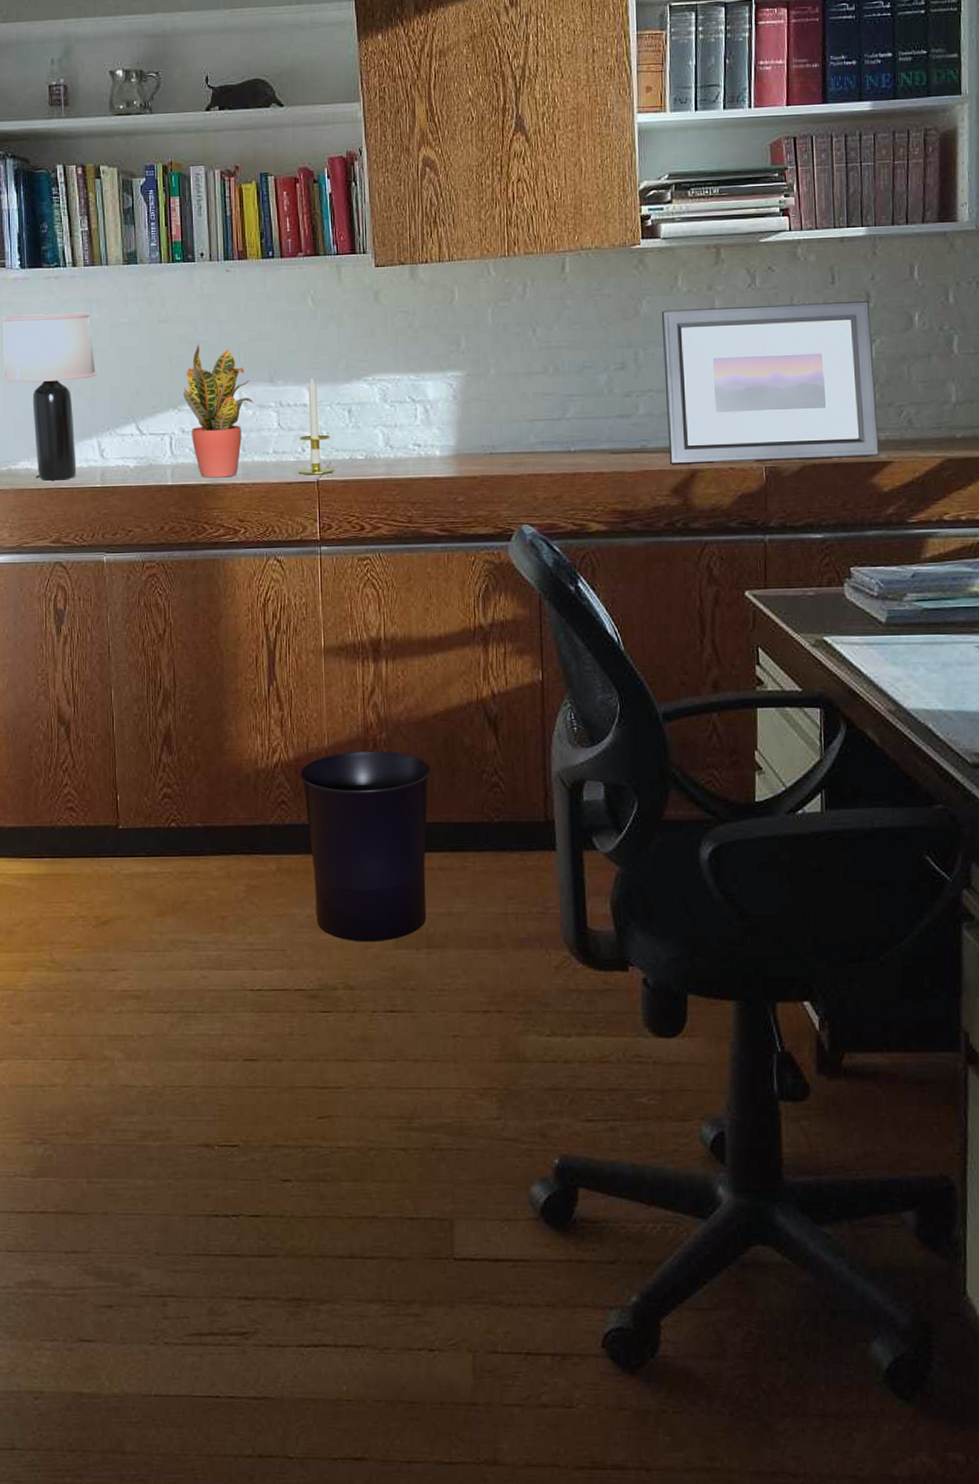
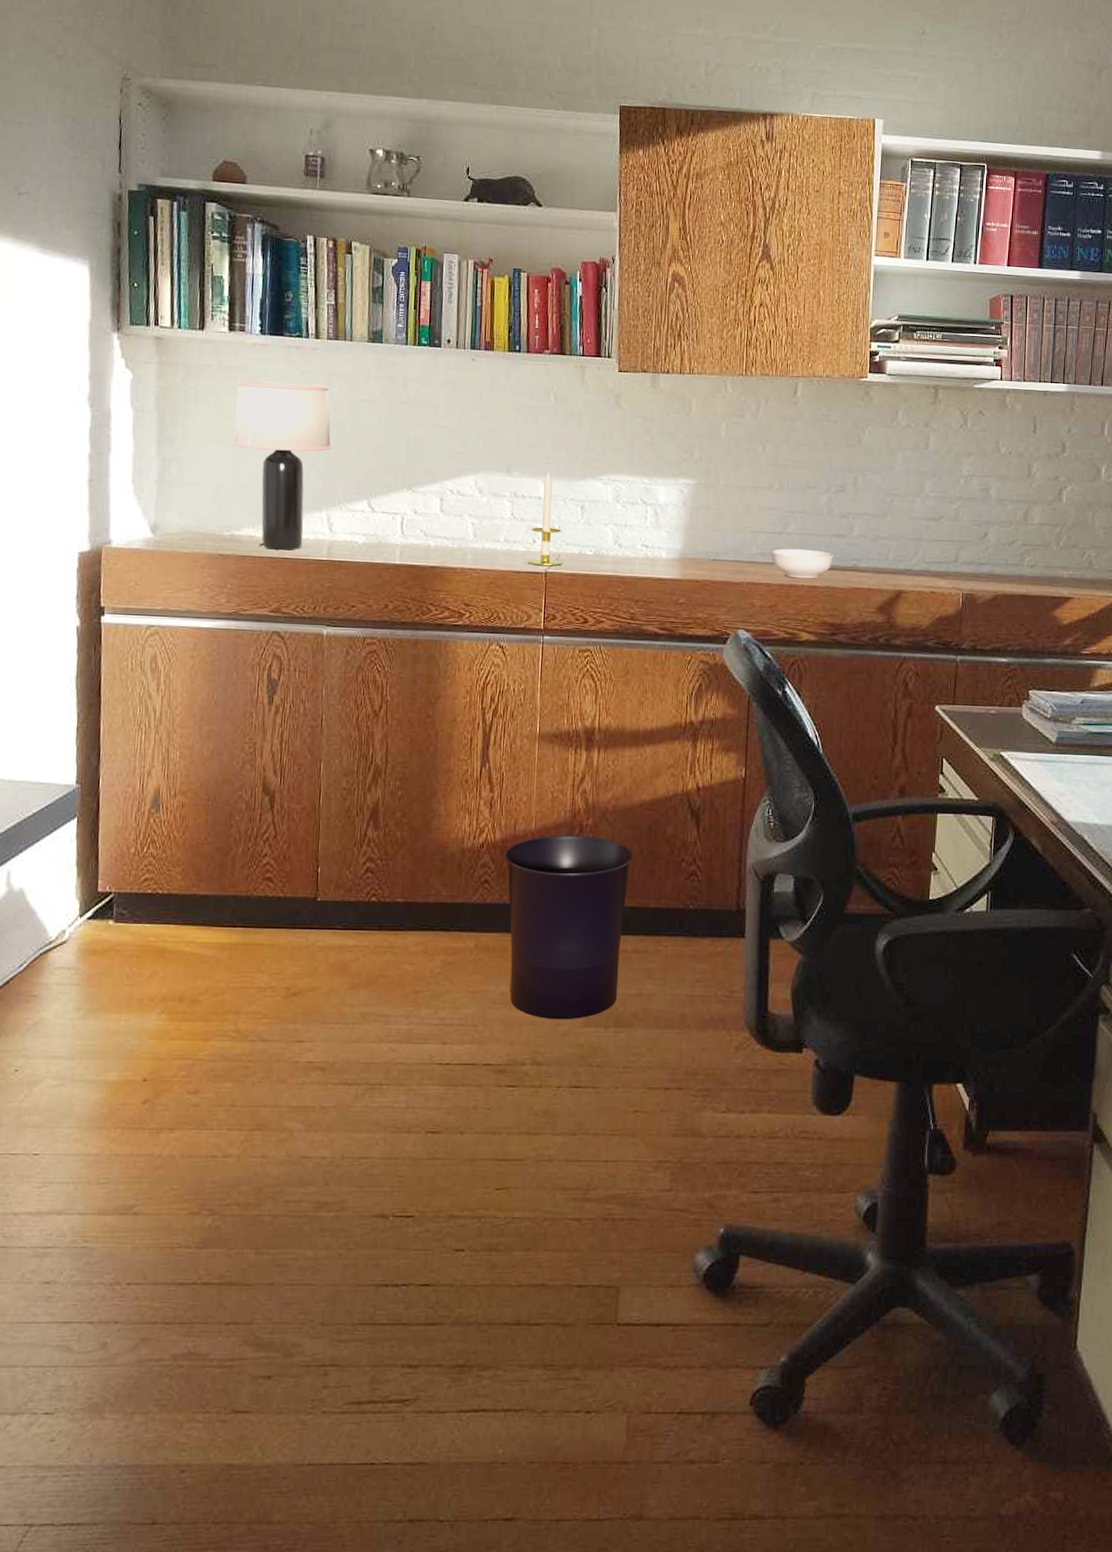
potted plant: present [183,344,253,478] -> none [419,428,488,562]
bowl: none [551,433,619,466] -> present [771,548,834,579]
picture frame: present [661,301,879,464] -> none [877,441,1065,592]

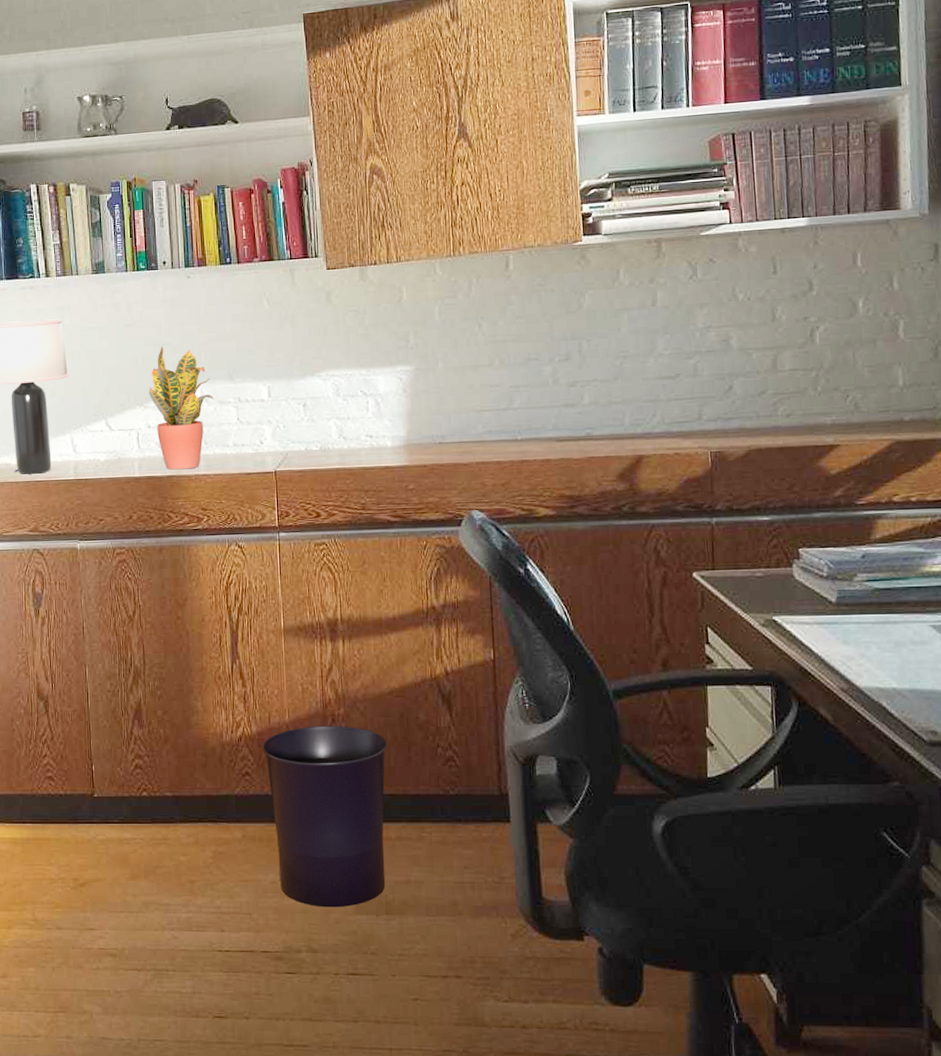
potted plant: none [419,428,488,562] -> present [149,345,214,470]
candle: present [528,470,563,566] -> none [257,373,291,466]
bowl: present [771,548,834,579] -> none [498,422,565,453]

